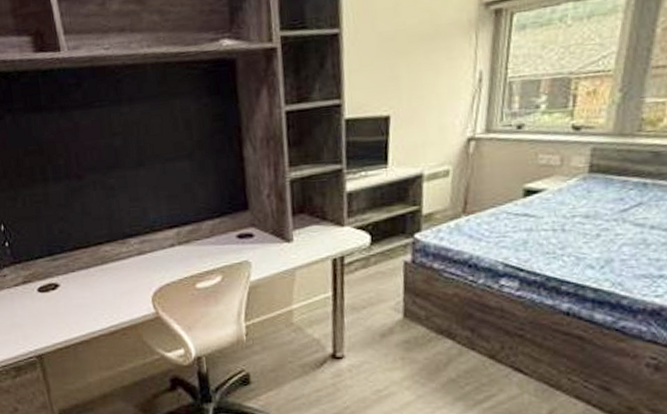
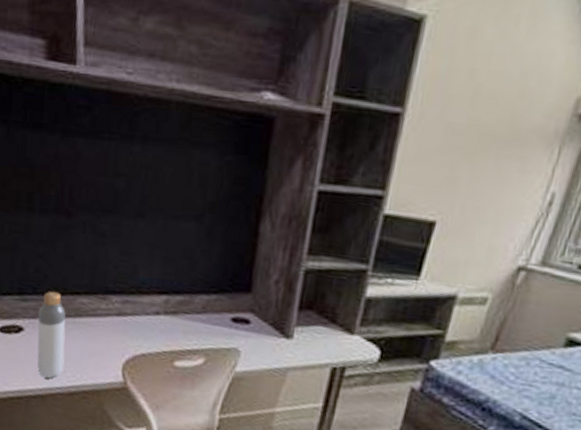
bottle: none [69,246,101,324] -> present [37,291,66,379]

